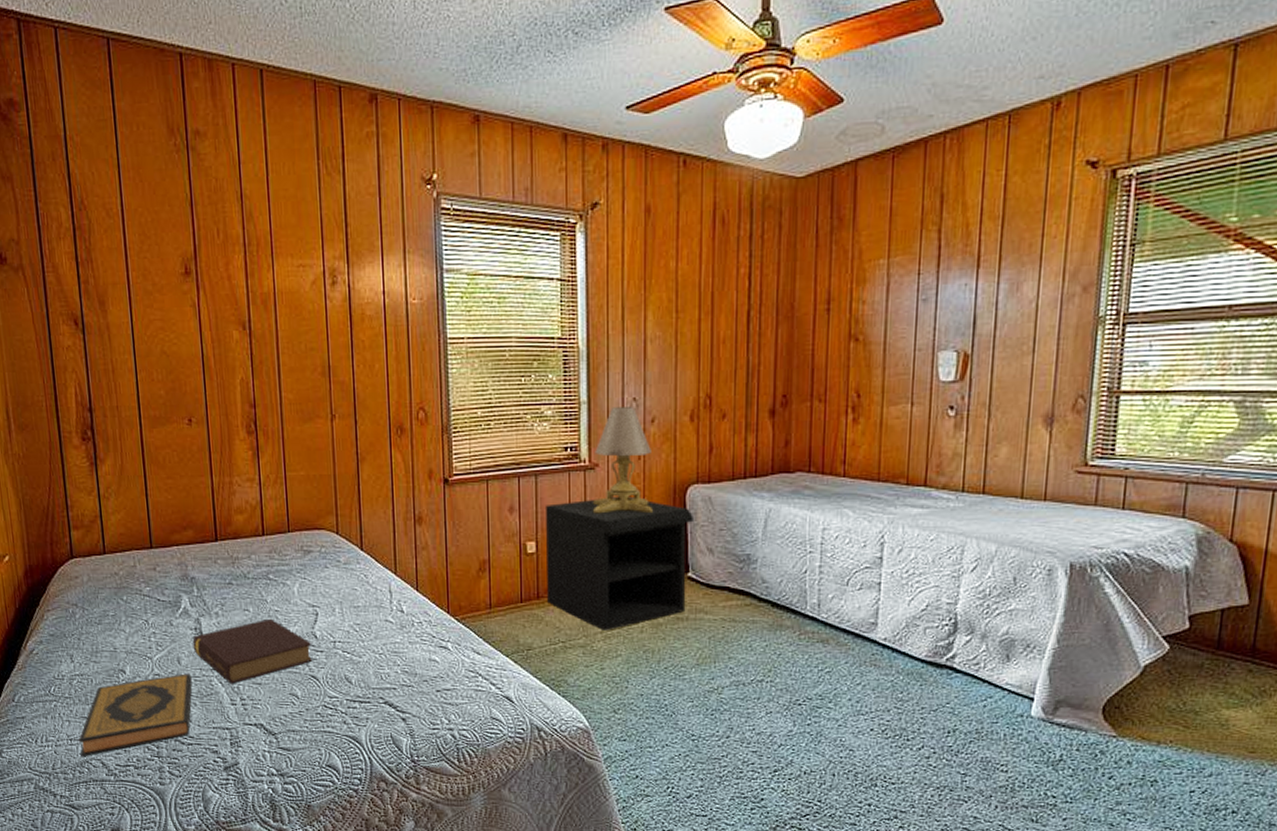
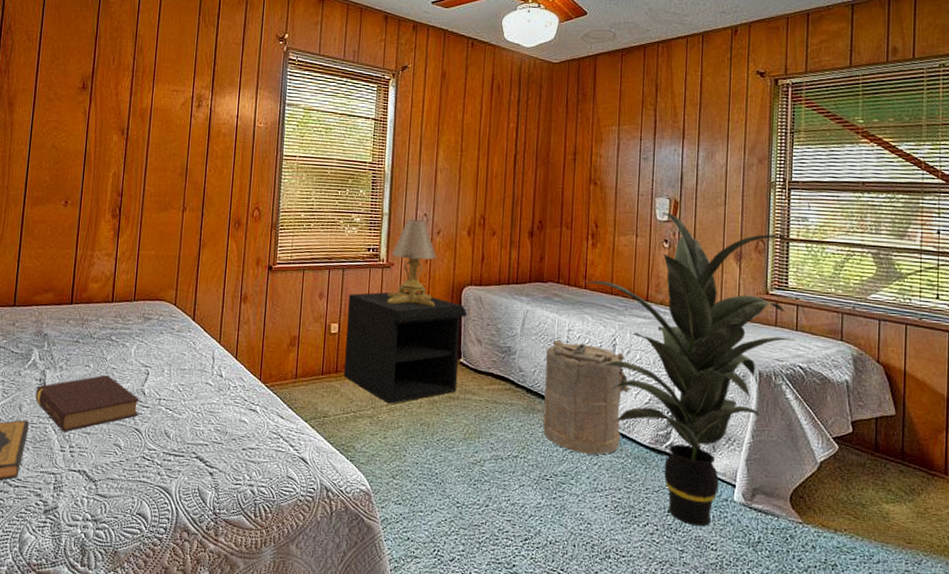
laundry hamper: none [793,542,908,673] -> present [543,339,634,455]
indoor plant: none [842,370,1131,747] -> present [584,213,798,527]

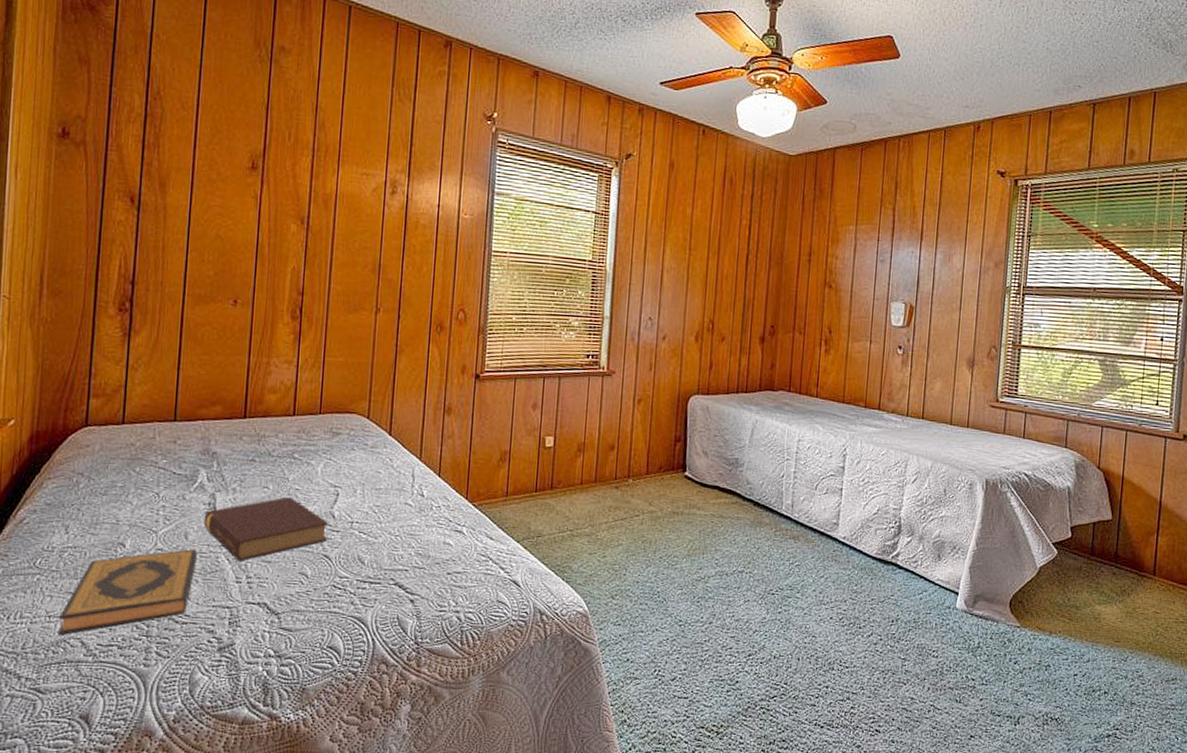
nightstand: present [344,291,467,404] -> none [560,401,693,521]
lamp: present [387,219,436,307] -> none [607,324,661,418]
laundry hamper: present [543,339,634,455] -> none [770,450,863,567]
indoor plant: present [584,213,798,527] -> none [815,318,1029,635]

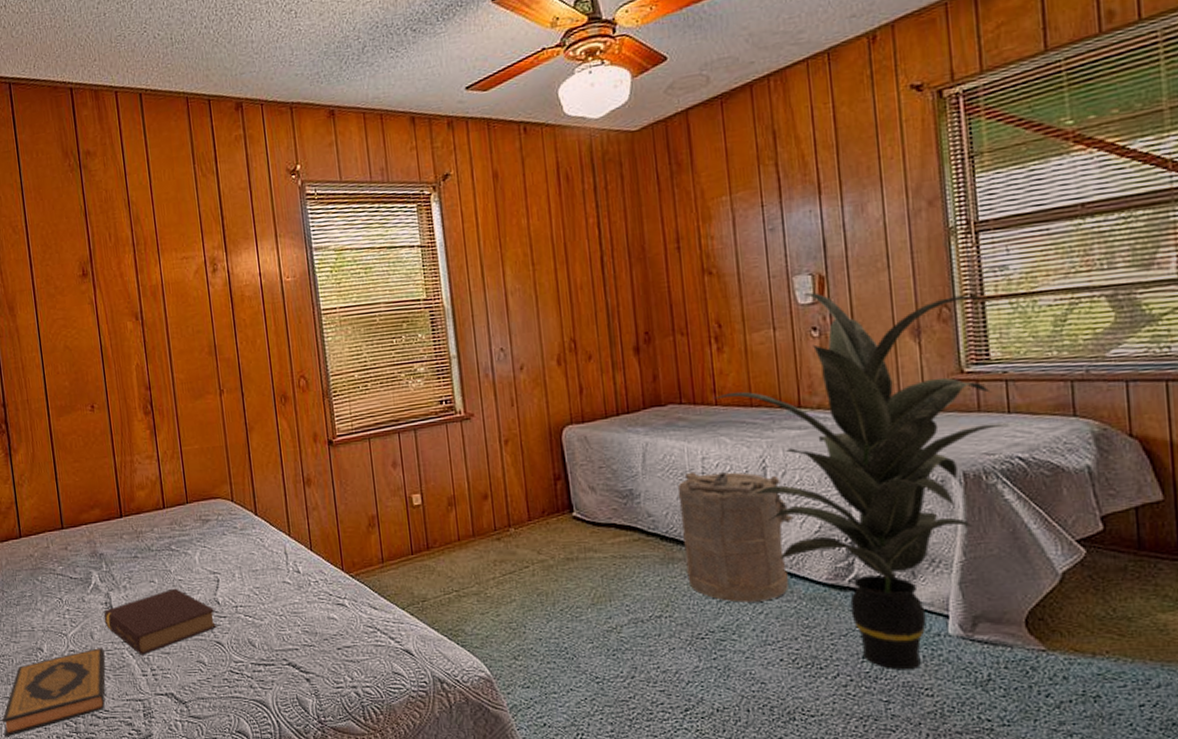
laundry hamper: none [770,450,863,567] -> present [677,472,796,603]
indoor plant: none [815,318,1029,635] -> present [713,292,1009,670]

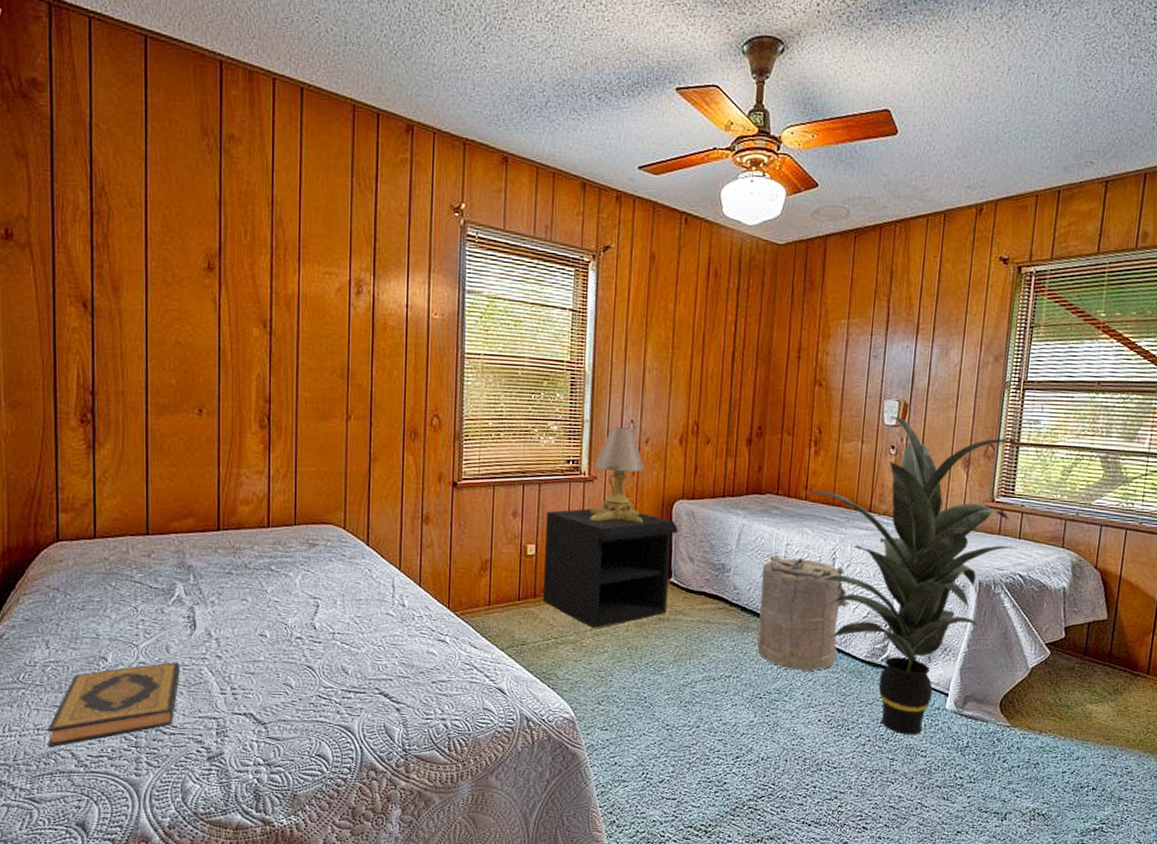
book: present [103,588,217,655] -> none [184,608,311,673]
nightstand: none [426,444,575,576] -> present [543,508,678,628]
lamp: none [469,357,531,462] -> present [590,427,644,524]

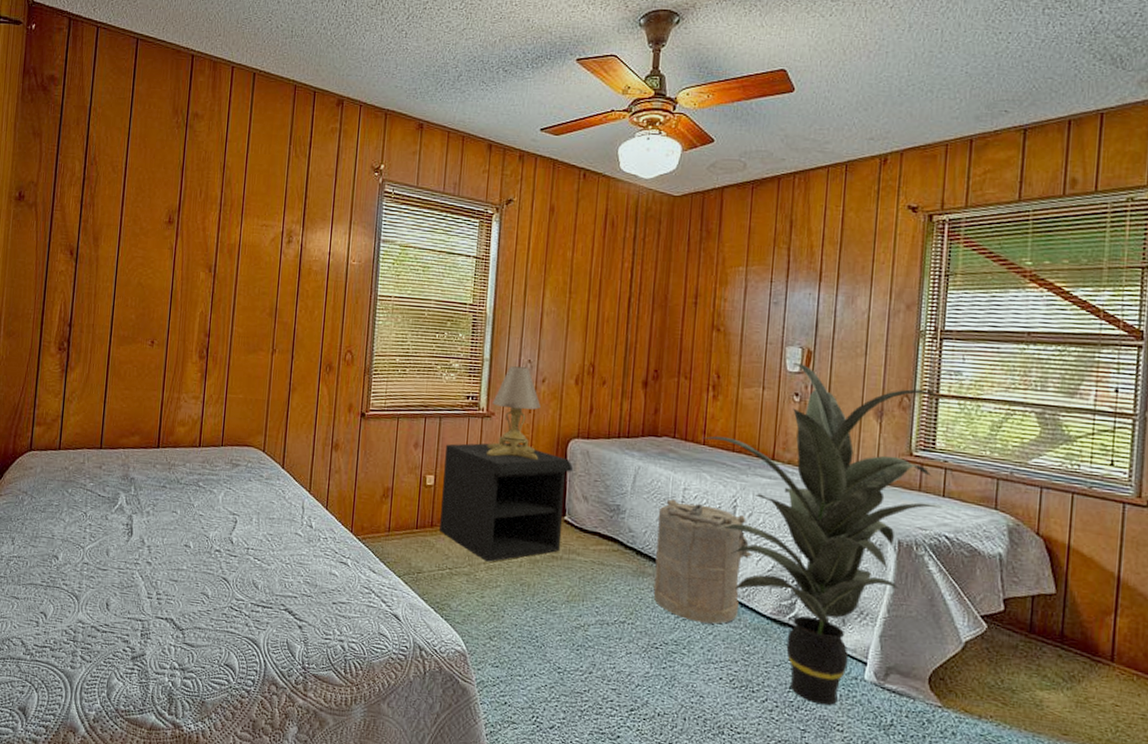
hardback book: present [47,662,180,748] -> none [4,565,116,635]

